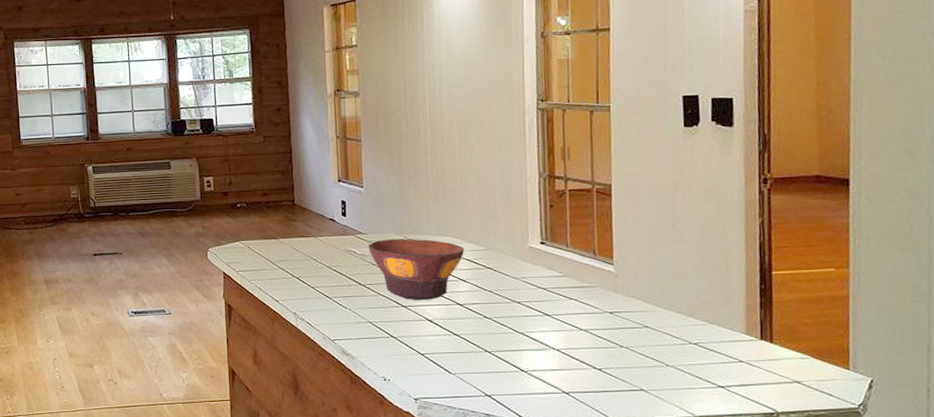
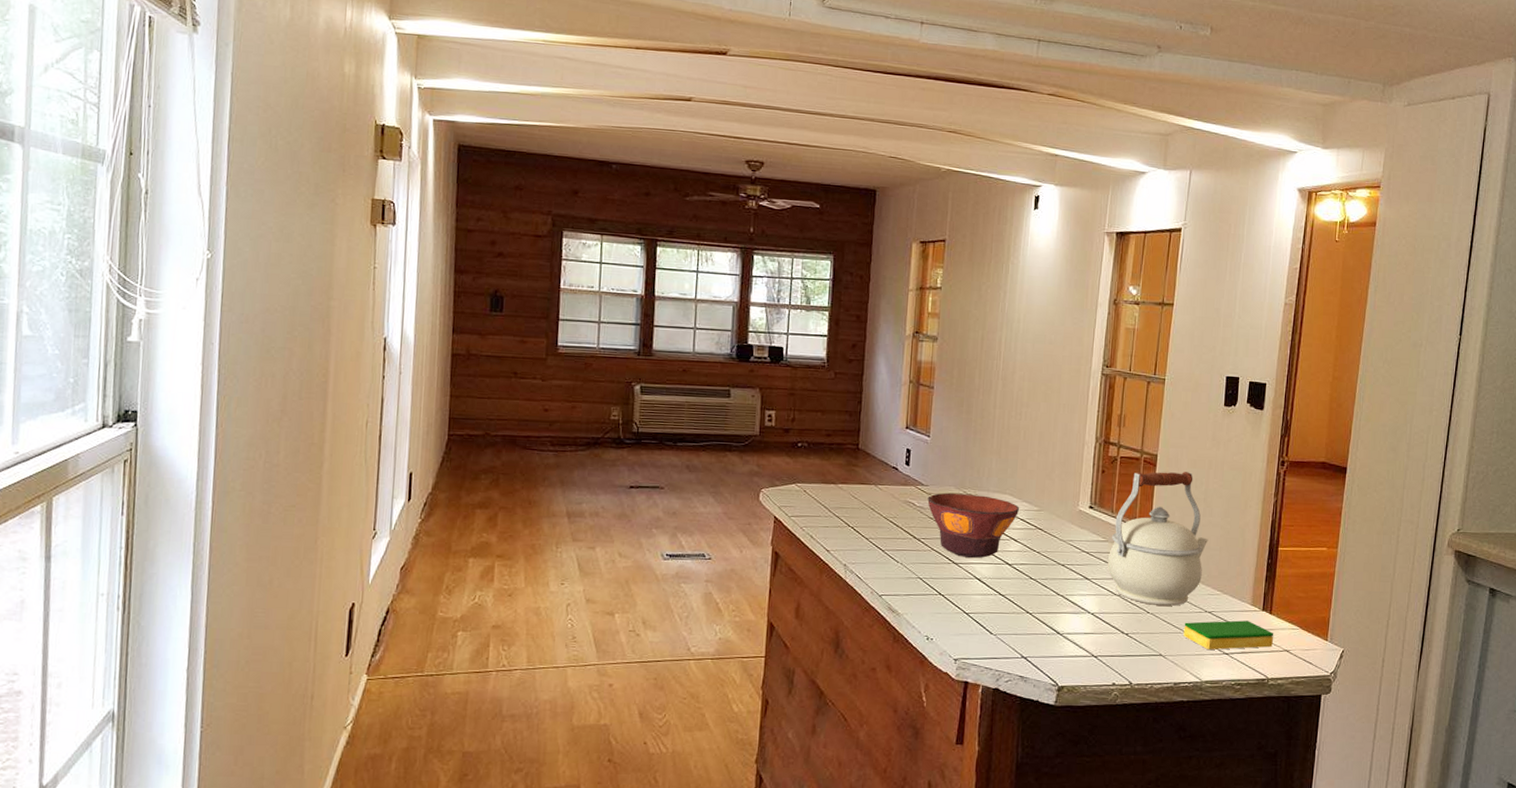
kettle: none [567,199,684,339] -> present [1107,472,1208,606]
dish sponge: none [666,351,779,383] -> present [1183,620,1274,650]

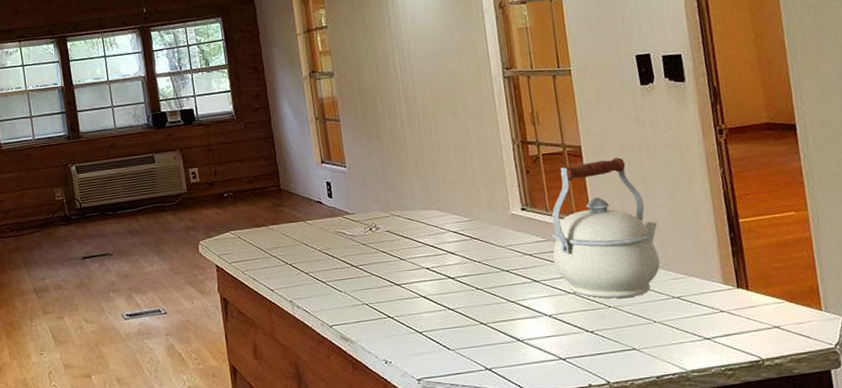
bowl: present [927,492,1020,559] -> none [356,214,451,278]
dish sponge: present [1183,620,1274,650] -> none [652,301,759,337]

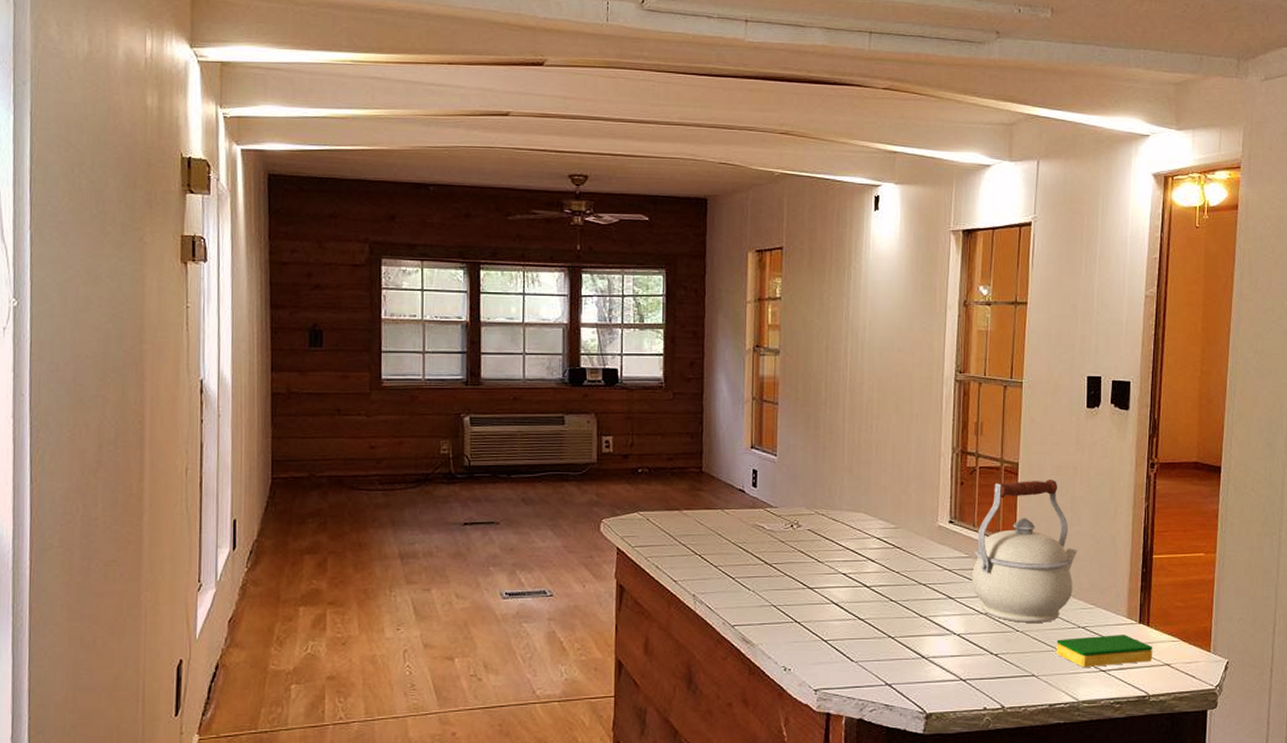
dish sponge: none [652,301,759,337] -> present [1056,635,1153,667]

